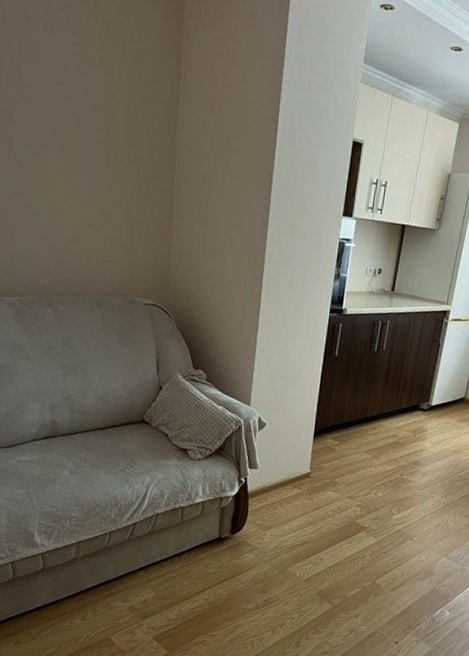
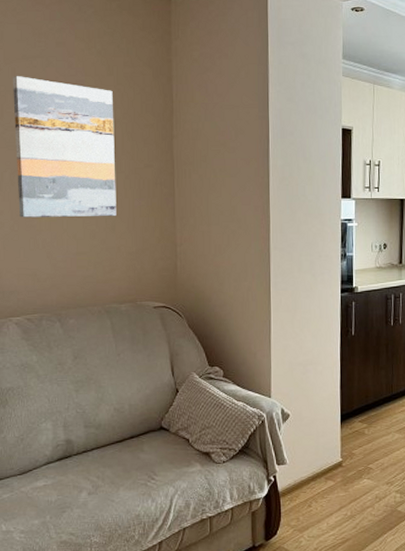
wall art: none [12,38,118,207] -> present [12,76,116,218]

